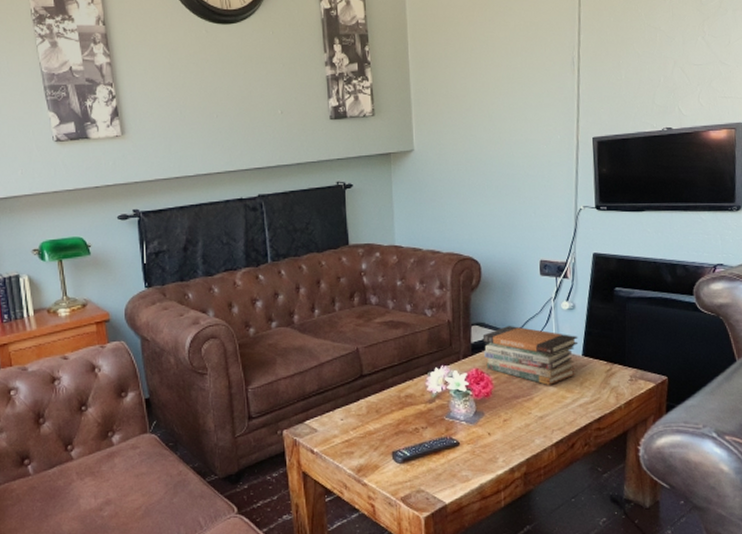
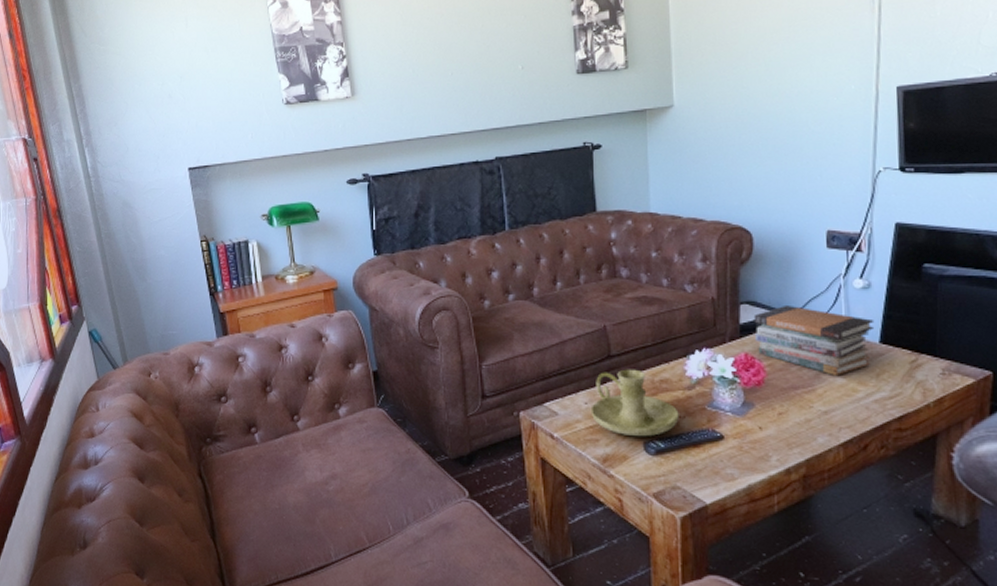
candle holder: none [346,386,422,448] -> present [590,369,679,437]

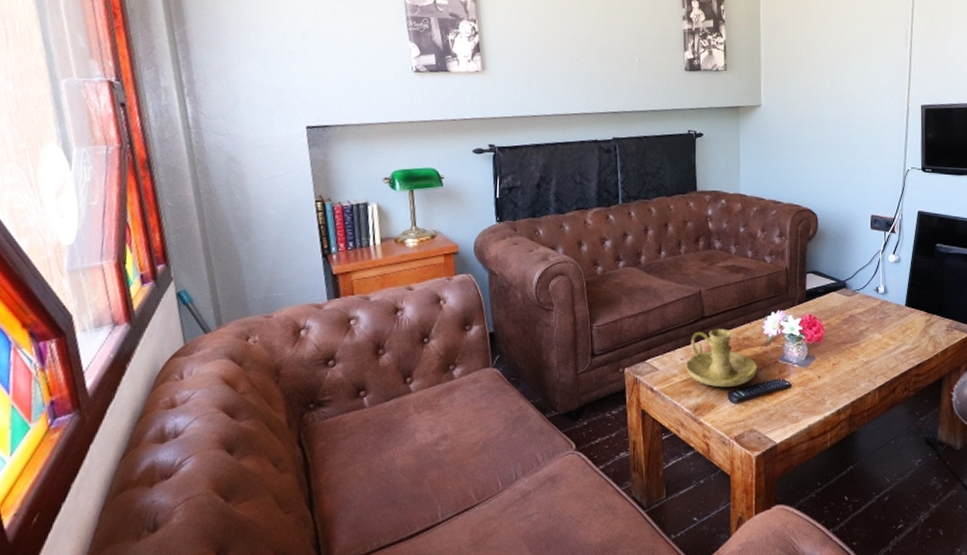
book stack: present [753,306,875,375] -> none [816,275,902,332]

